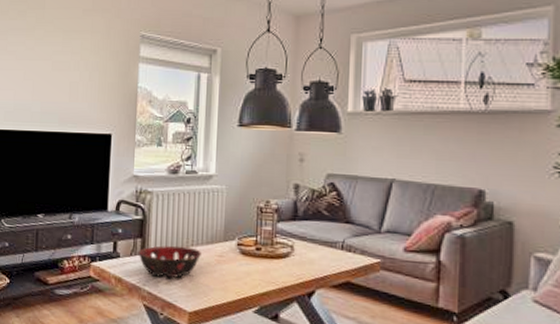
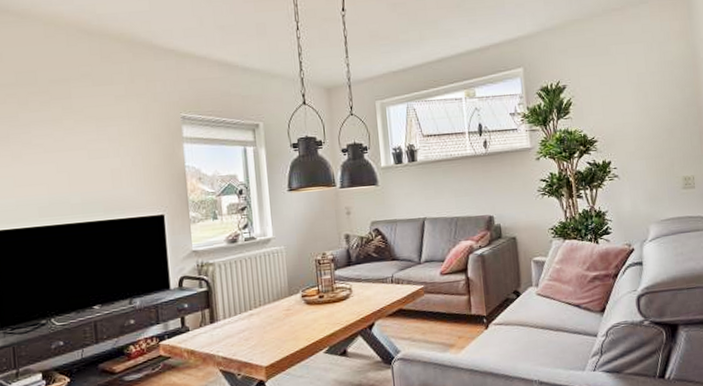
decorative bowl: present [138,245,201,278] -> none [207,307,270,342]

